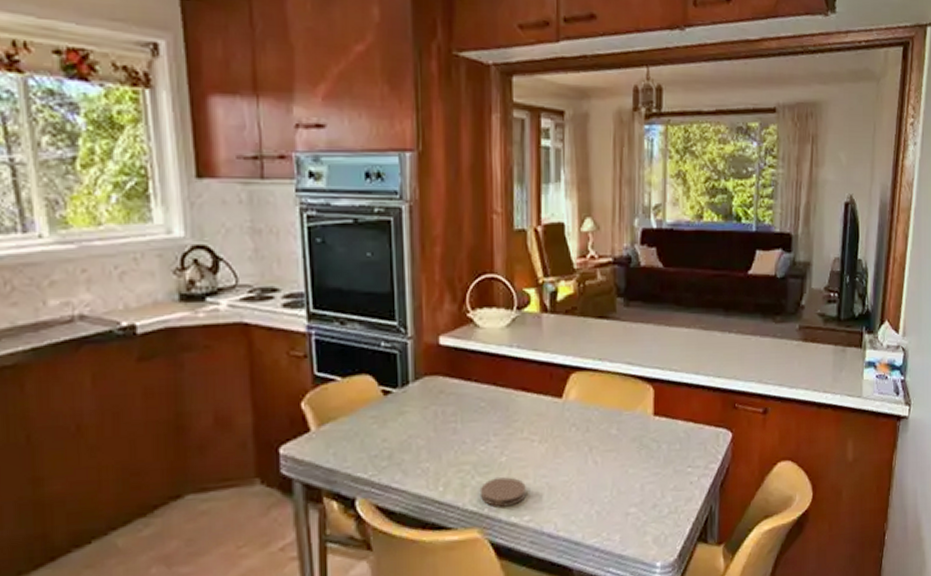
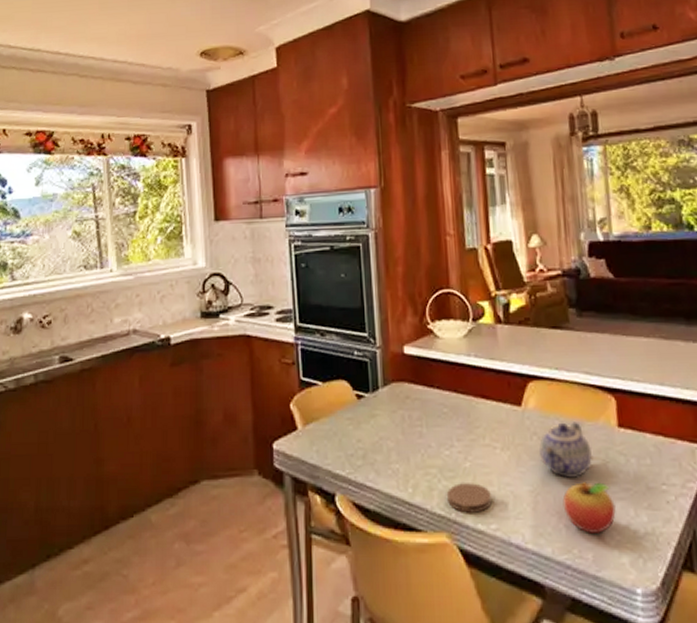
teapot: none [577,411,628,468] -> present [539,422,593,479]
fruit: none [596,468,644,517] -> present [562,482,616,535]

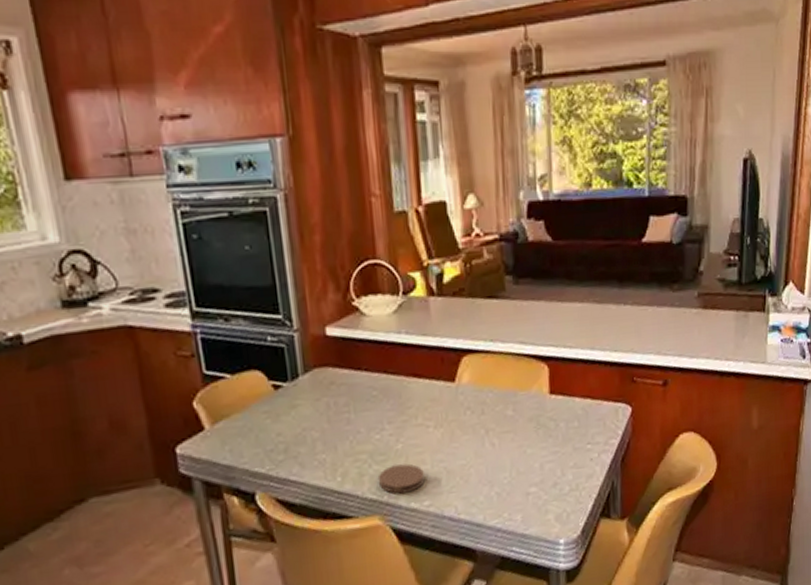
teapot: present [539,422,593,479] -> none [473,392,525,450]
fruit: present [562,482,616,535] -> none [494,448,544,497]

